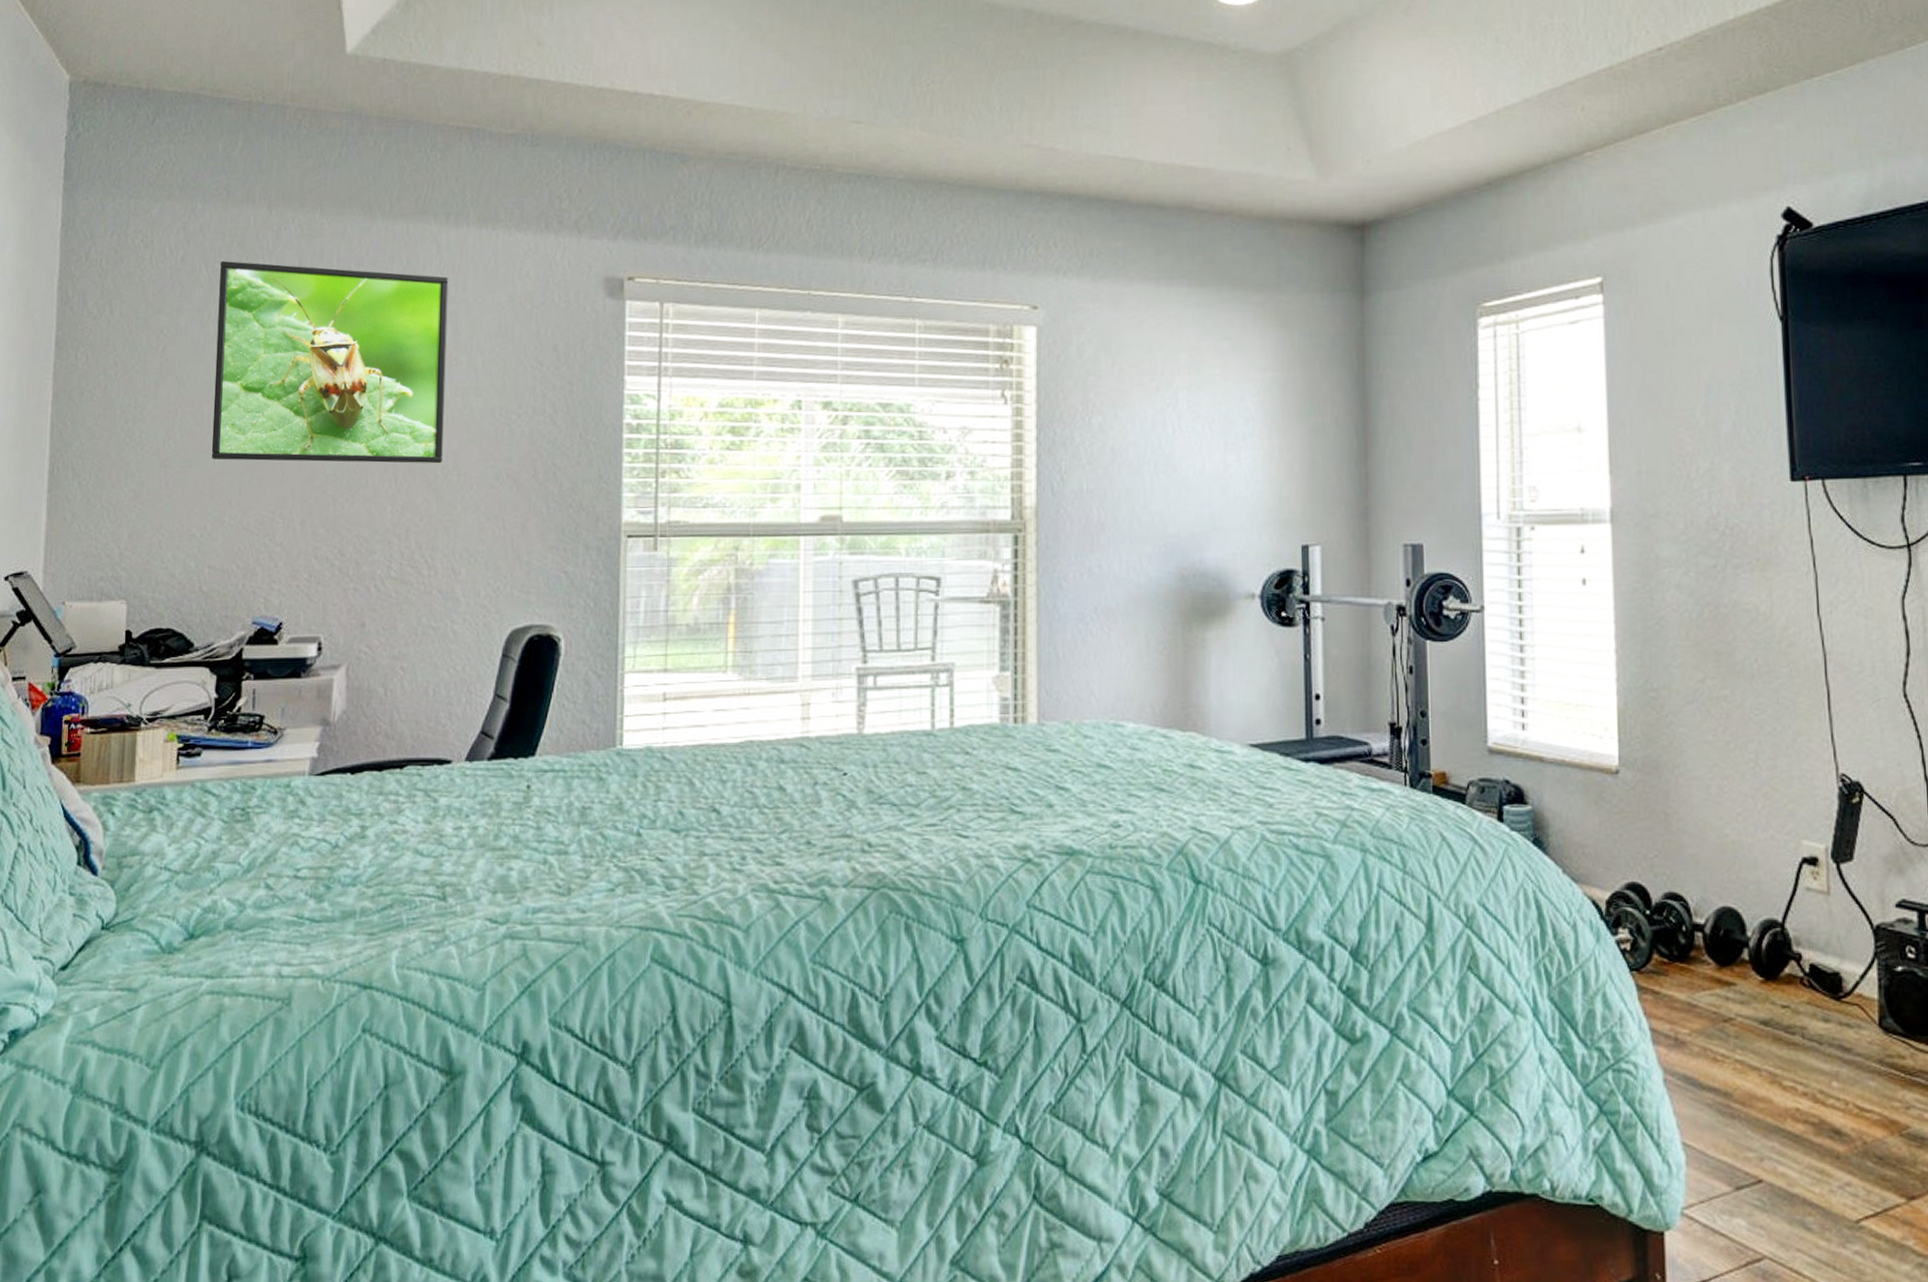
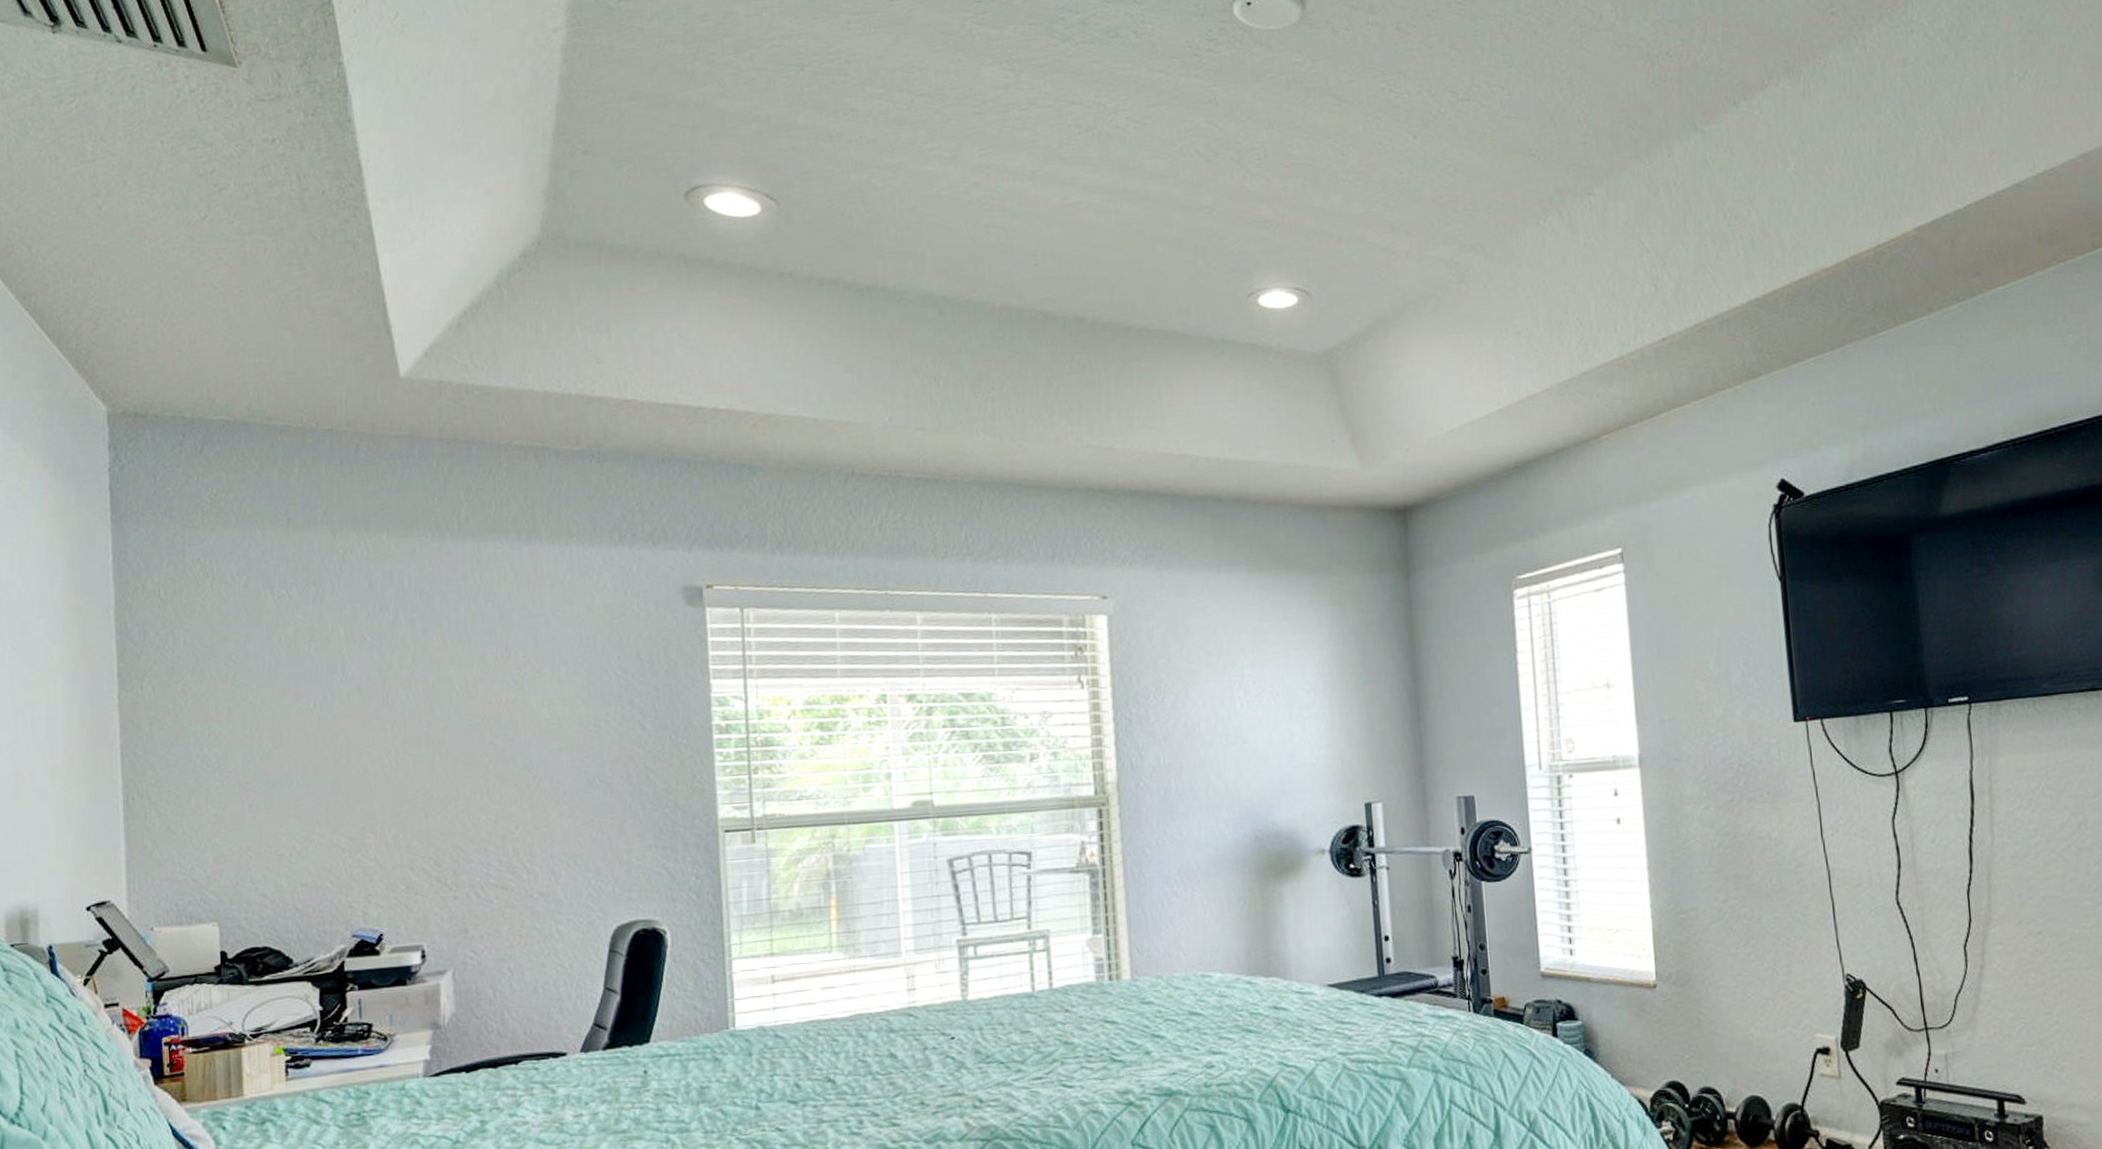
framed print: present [211,260,449,464] -> none [287,585,533,781]

